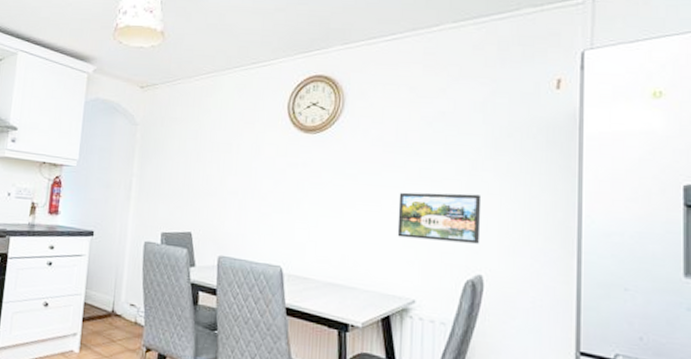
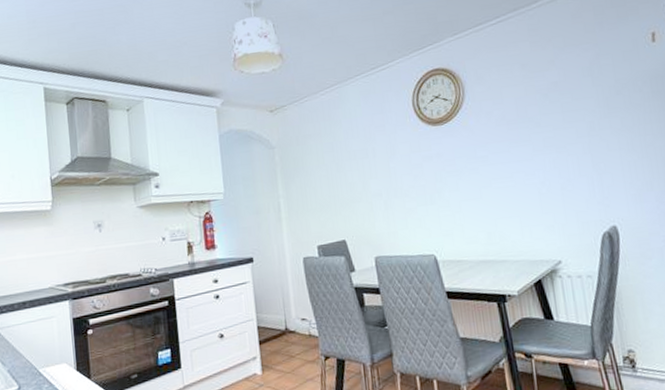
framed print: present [397,192,482,244] -> none [529,152,609,206]

